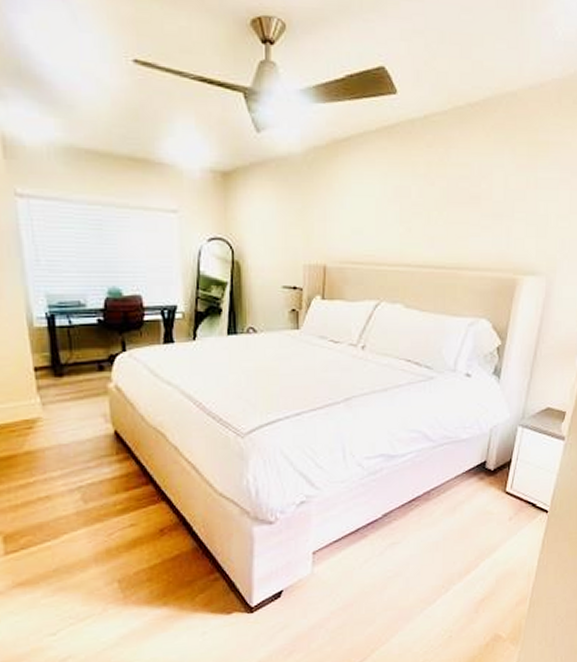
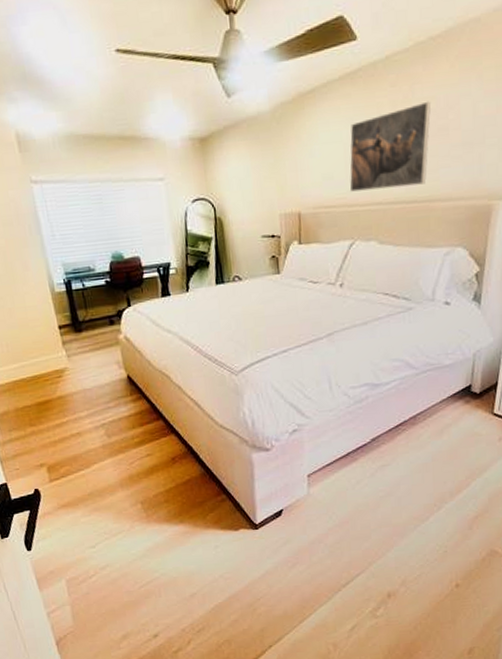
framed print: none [378,167,464,251] -> present [349,101,431,192]

